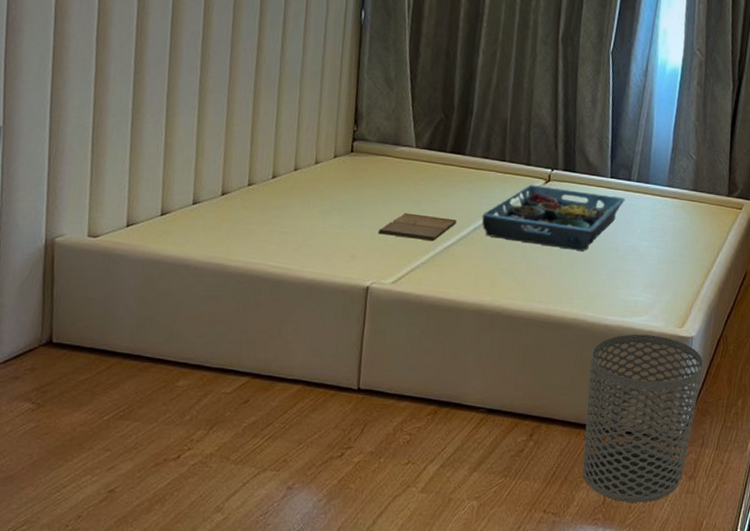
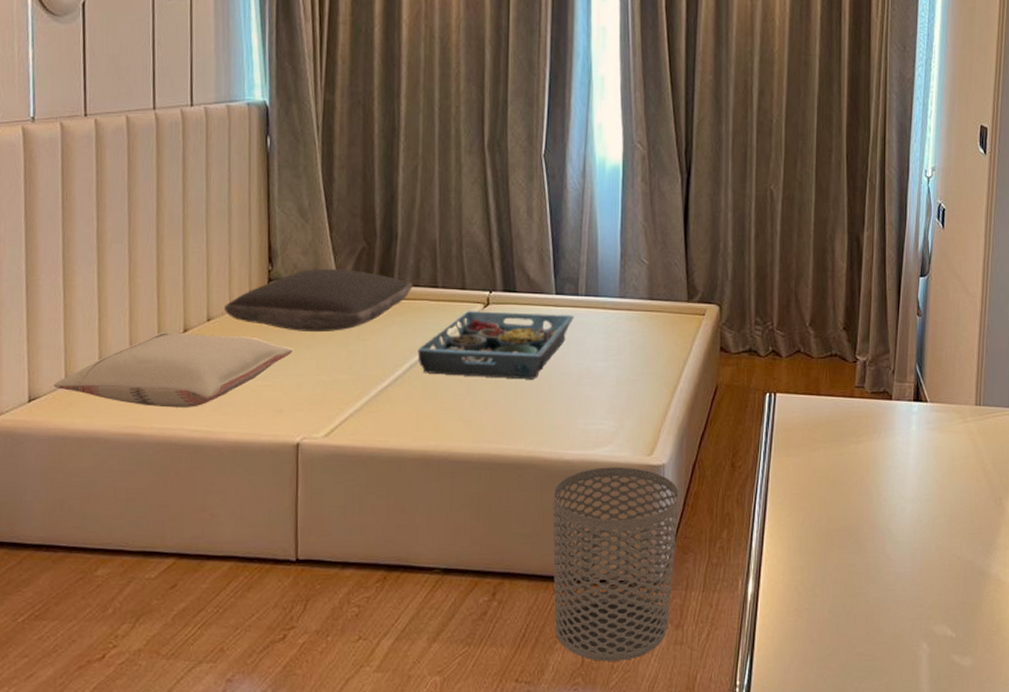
pillow: none [150,175,370,246] -> present [53,331,293,408]
pillow: none [310,133,483,191] -> present [223,268,413,333]
book: present [379,212,457,242] -> none [305,356,390,385]

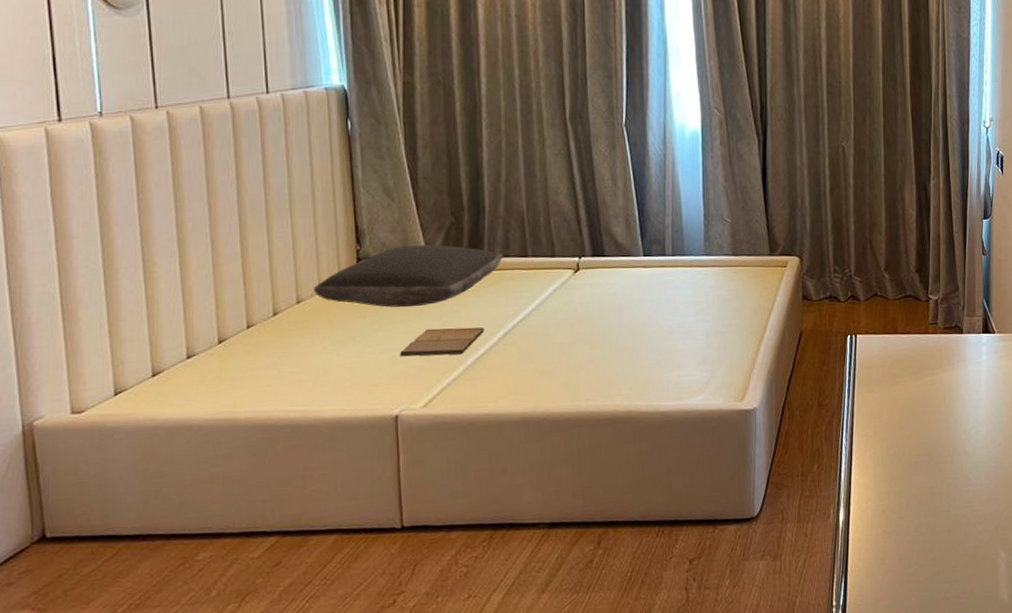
pillow: present [53,331,293,408] -> none [139,316,386,391]
book: none [305,356,390,385] -> present [400,327,484,357]
serving tray: present [417,311,574,380] -> none [511,274,662,340]
waste bin: present [552,467,679,661] -> none [651,413,771,596]

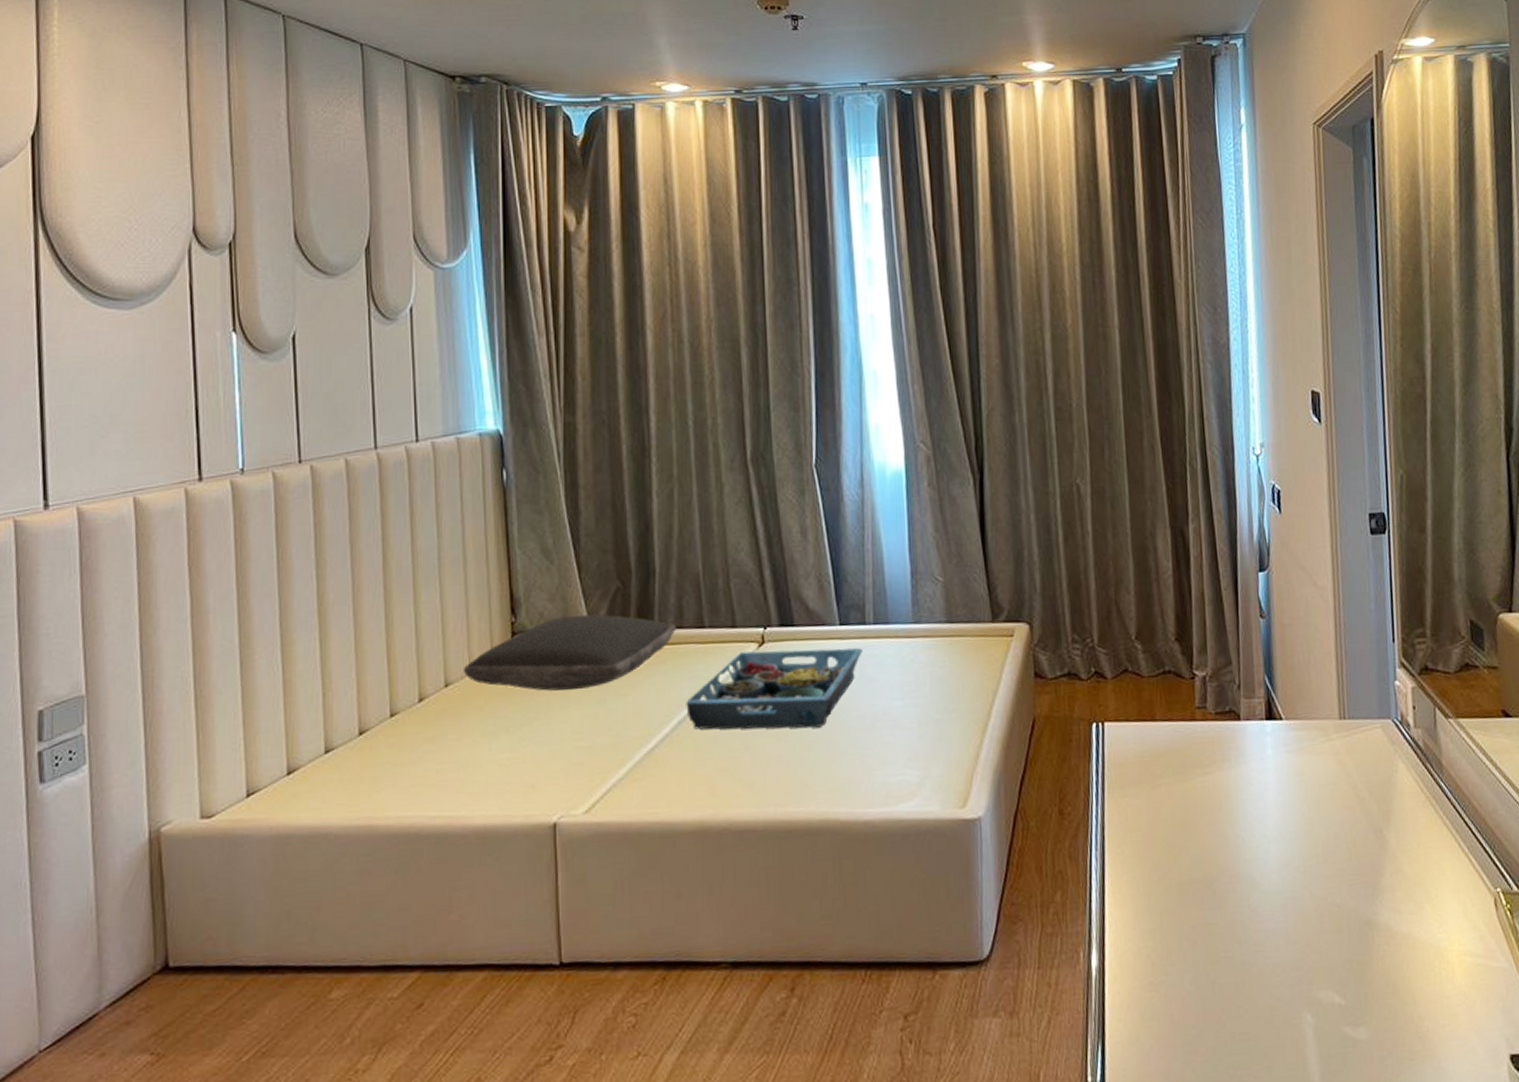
book: present [400,327,484,357] -> none [559,714,655,751]
serving tray: none [511,274,662,340] -> present [686,647,863,730]

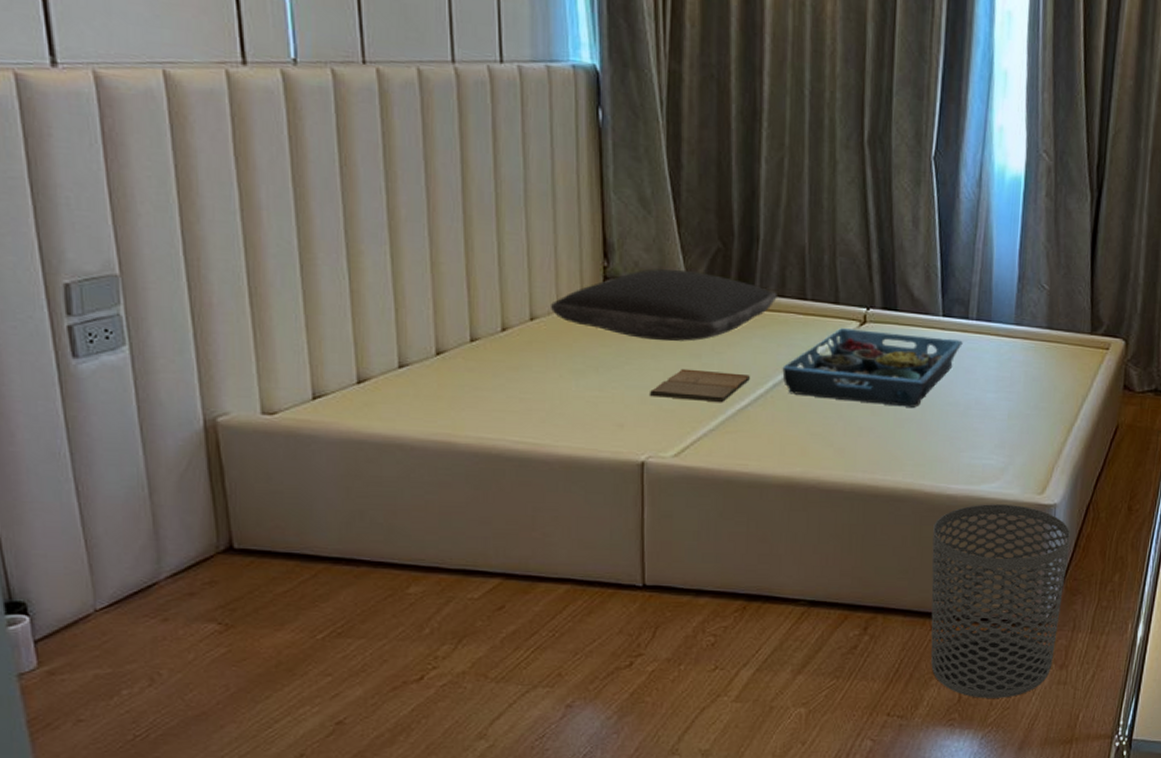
book: none [559,714,655,751] -> present [650,368,750,403]
waste bin: none [853,823,1002,1064] -> present [930,504,1070,698]

